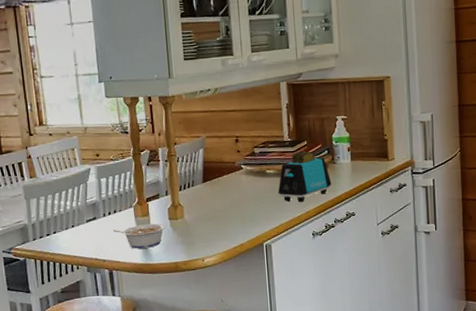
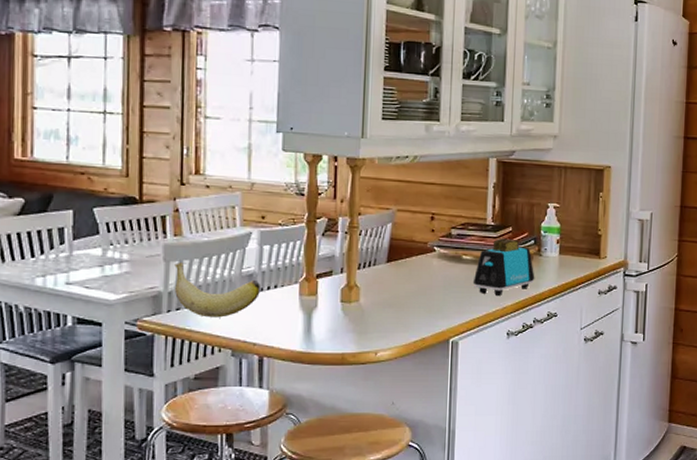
banana: none [34,199,103,242] -> present [174,263,260,318]
legume: present [112,223,166,249] -> none [269,305,337,333]

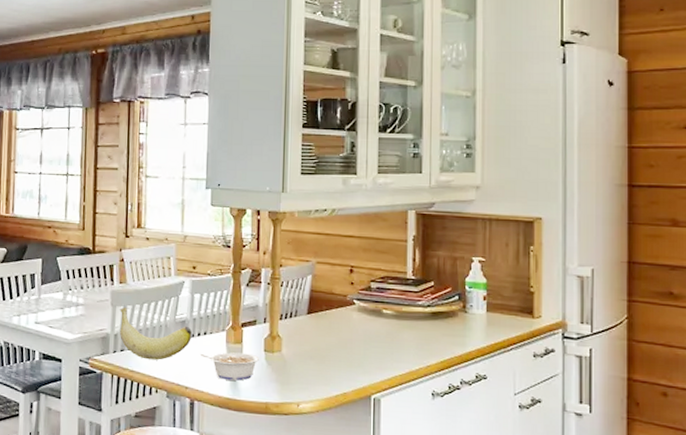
legume: none [269,305,337,333] -> present [200,352,260,381]
toaster: present [472,238,535,295] -> none [394,293,461,353]

